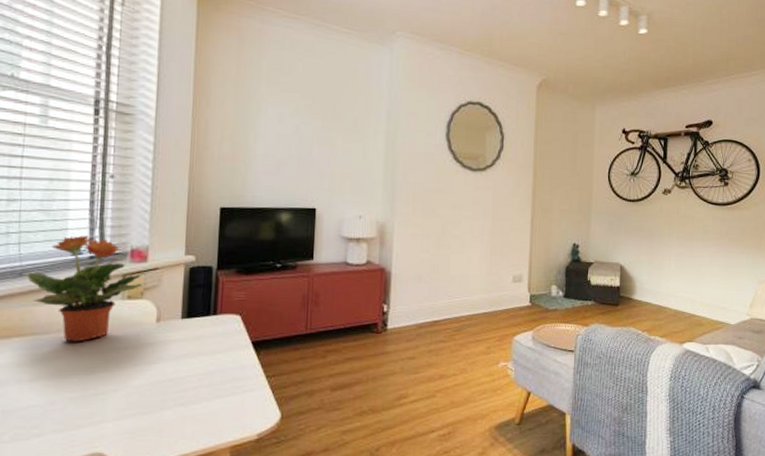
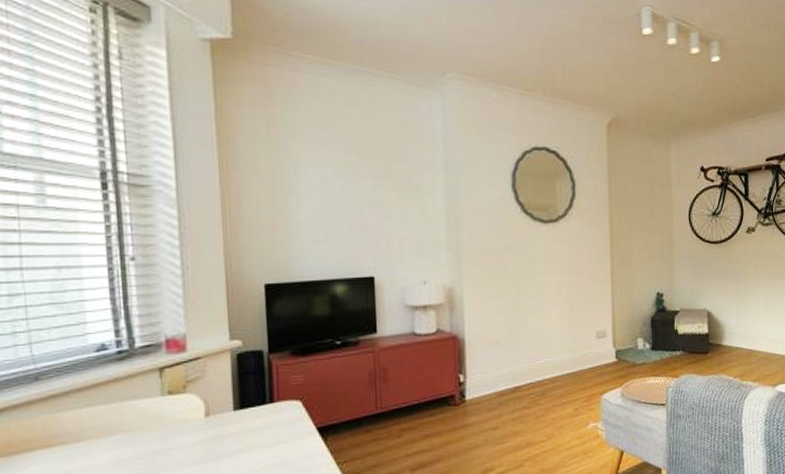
potted plant: present [27,235,149,342] -> none [44,328,189,449]

